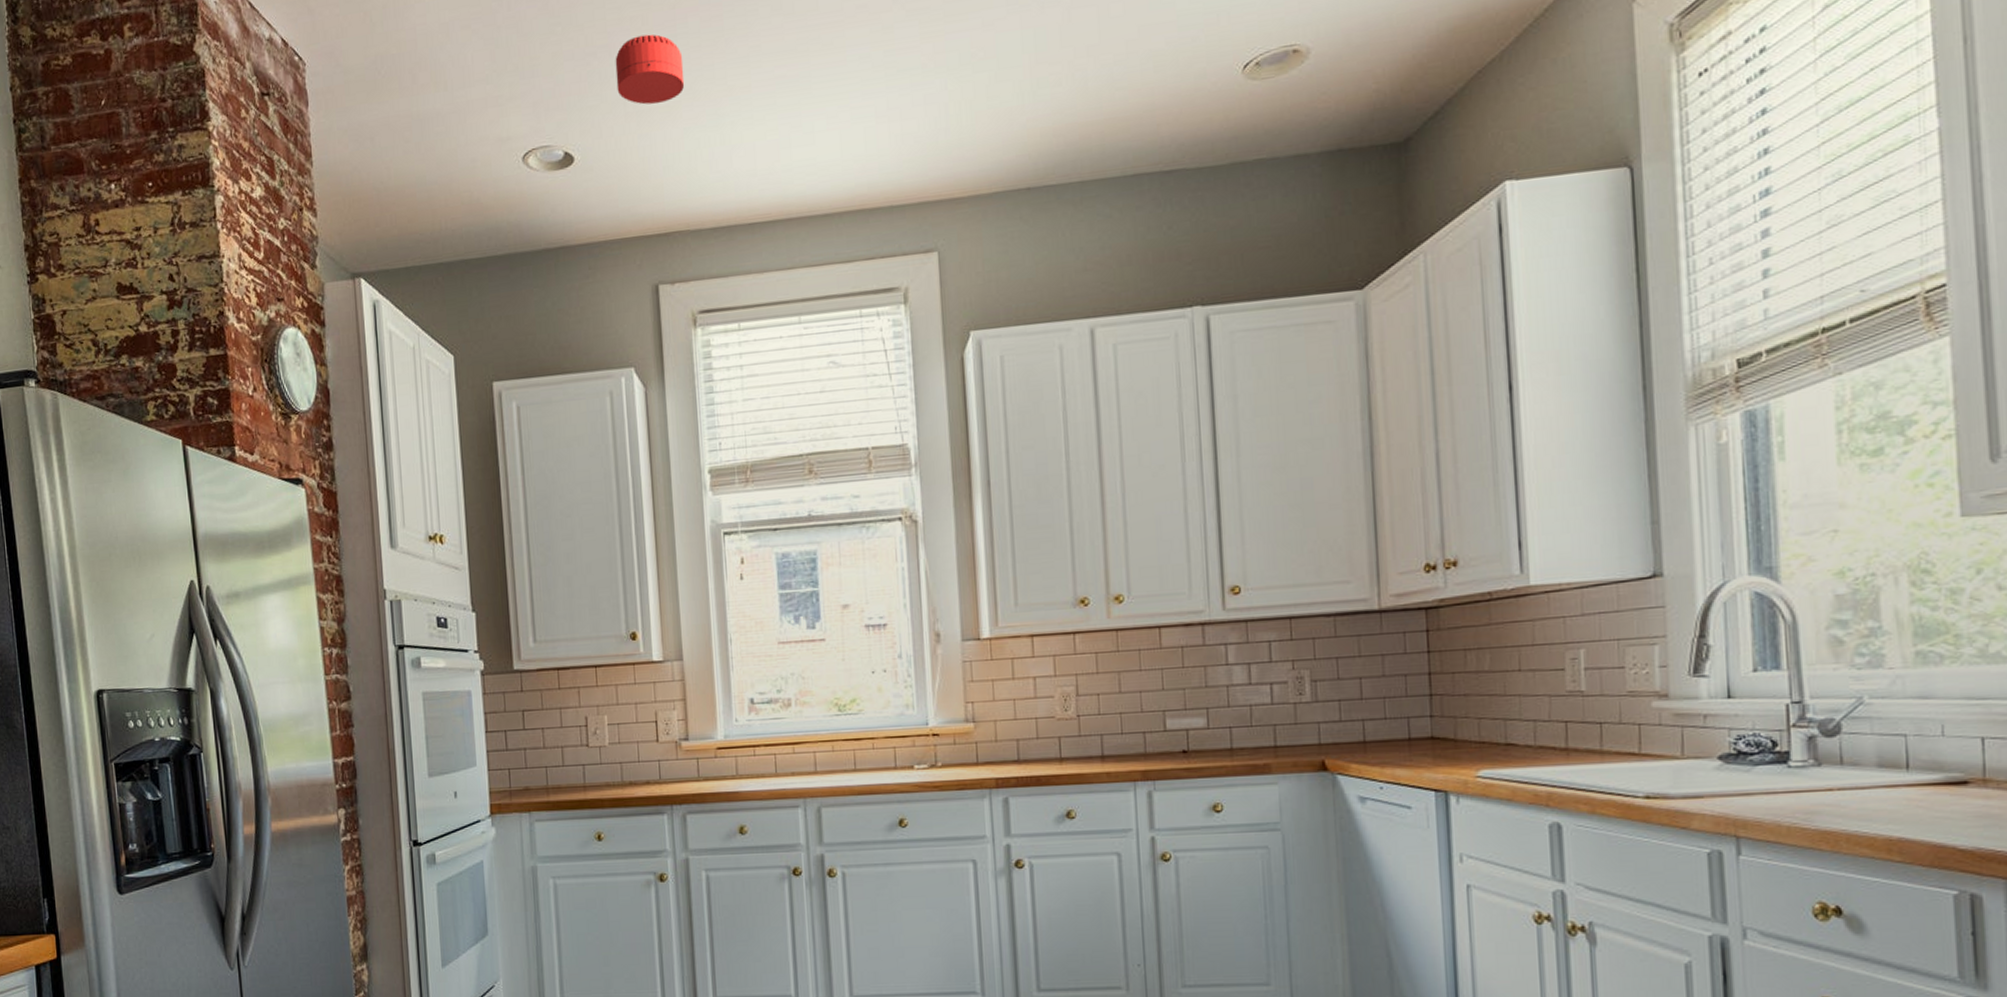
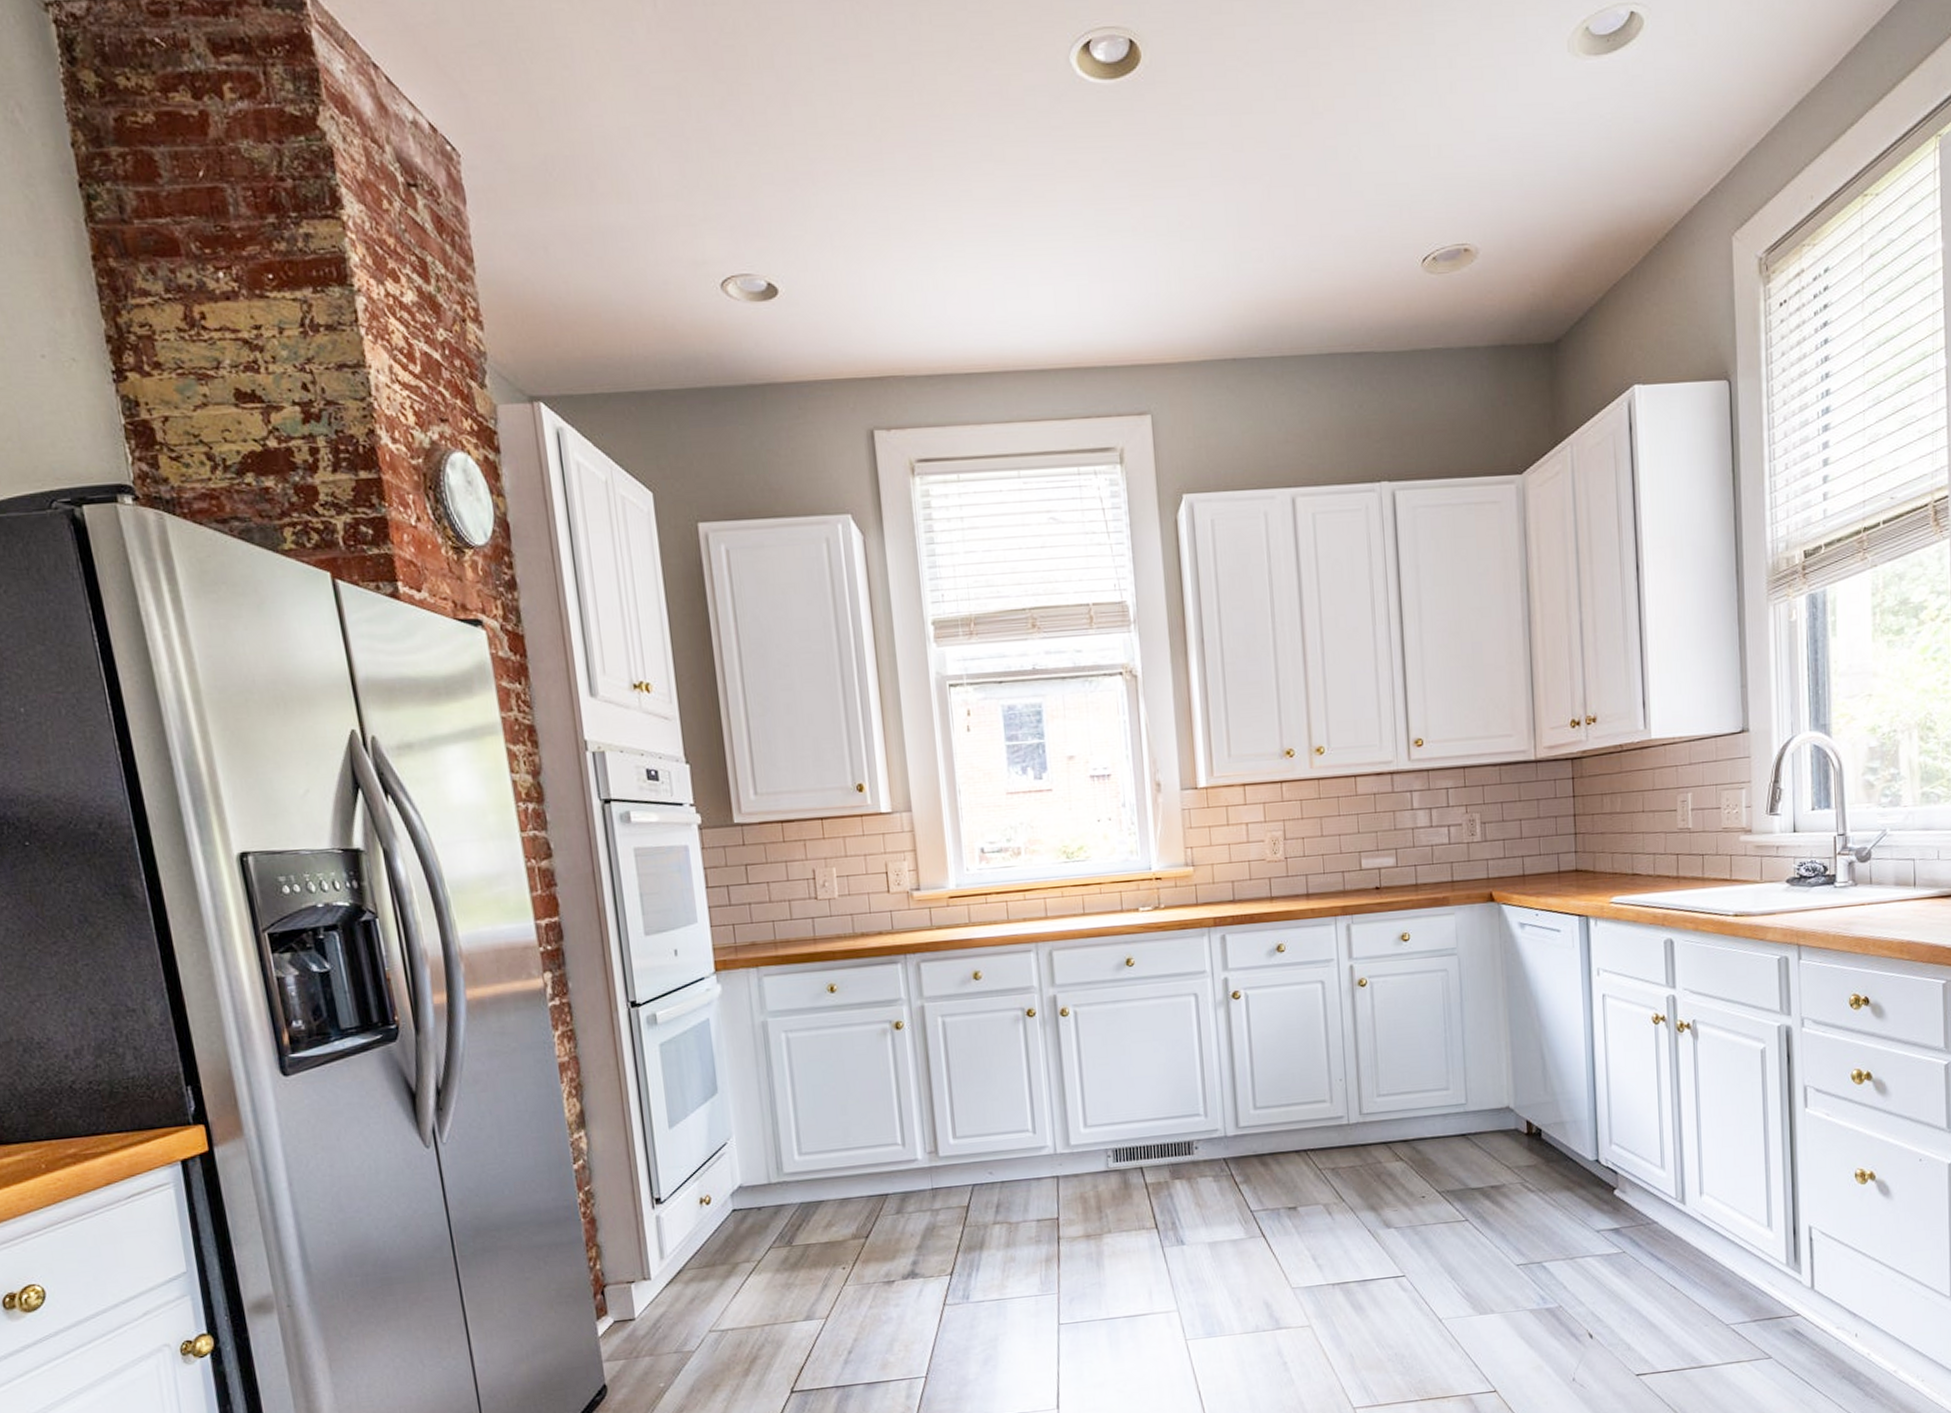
smoke detector: present [615,34,685,105] -> none [818,165,894,241]

